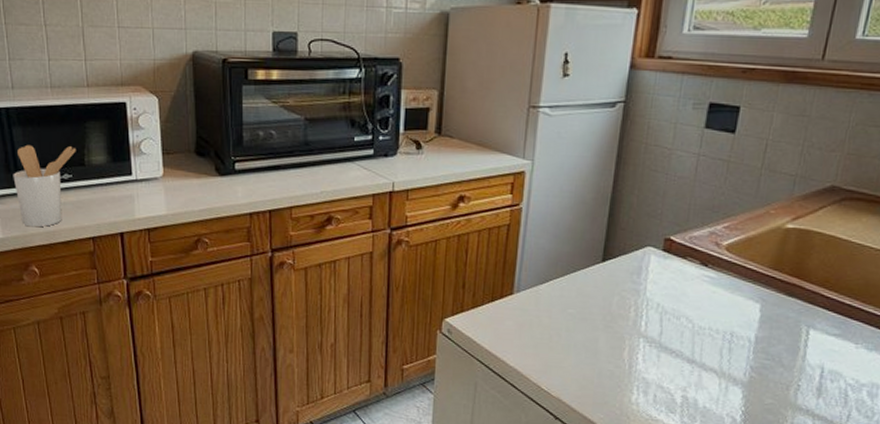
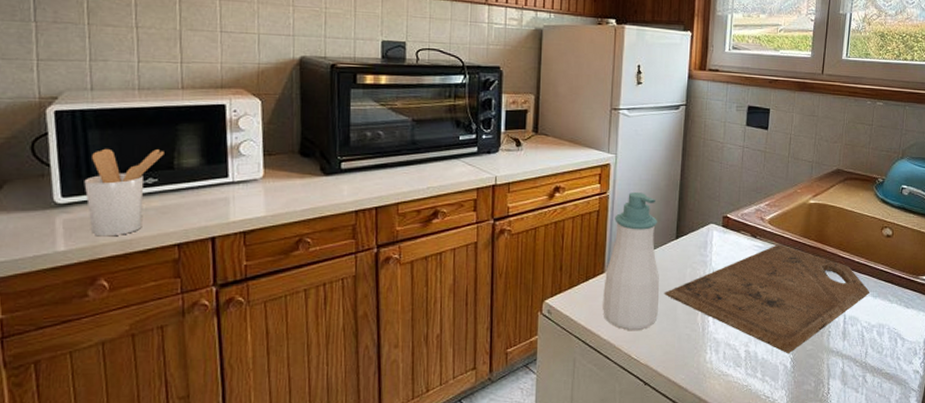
soap bottle: none [510,205,580,360] -> present [603,192,660,330]
cutting board: none [583,276,863,406] -> present [663,244,870,354]

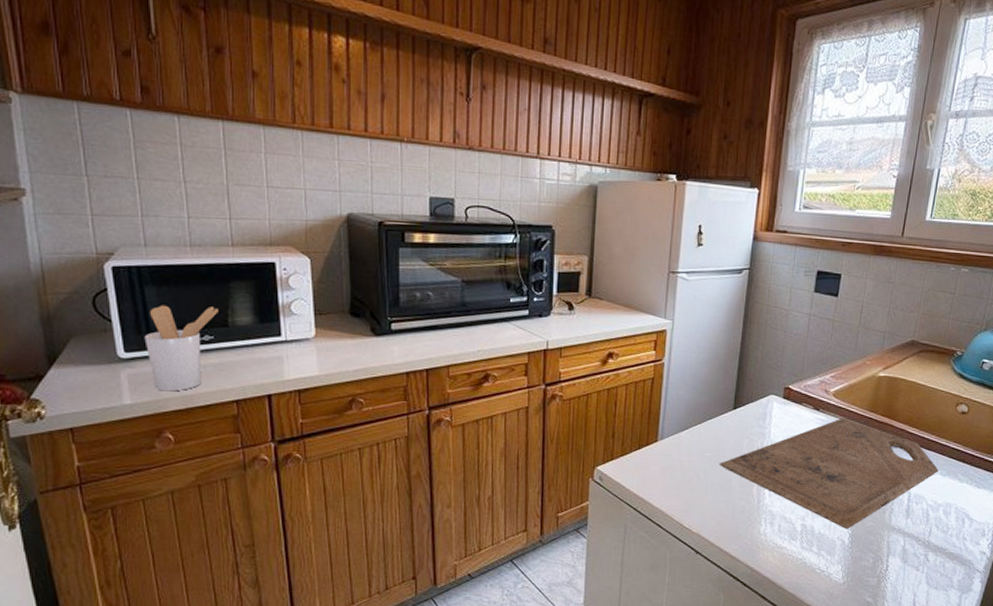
soap bottle: present [603,192,660,330] -> none [655,360,715,500]

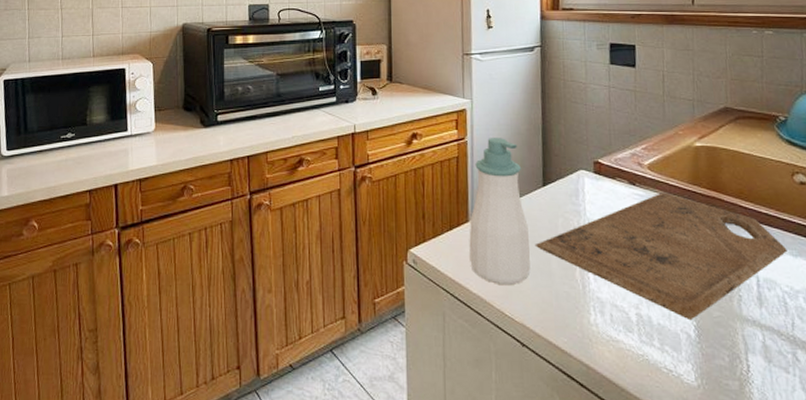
utensil holder: present [144,305,219,392] -> none [22,109,80,184]
soap bottle: none [655,360,715,500] -> present [469,138,531,284]

